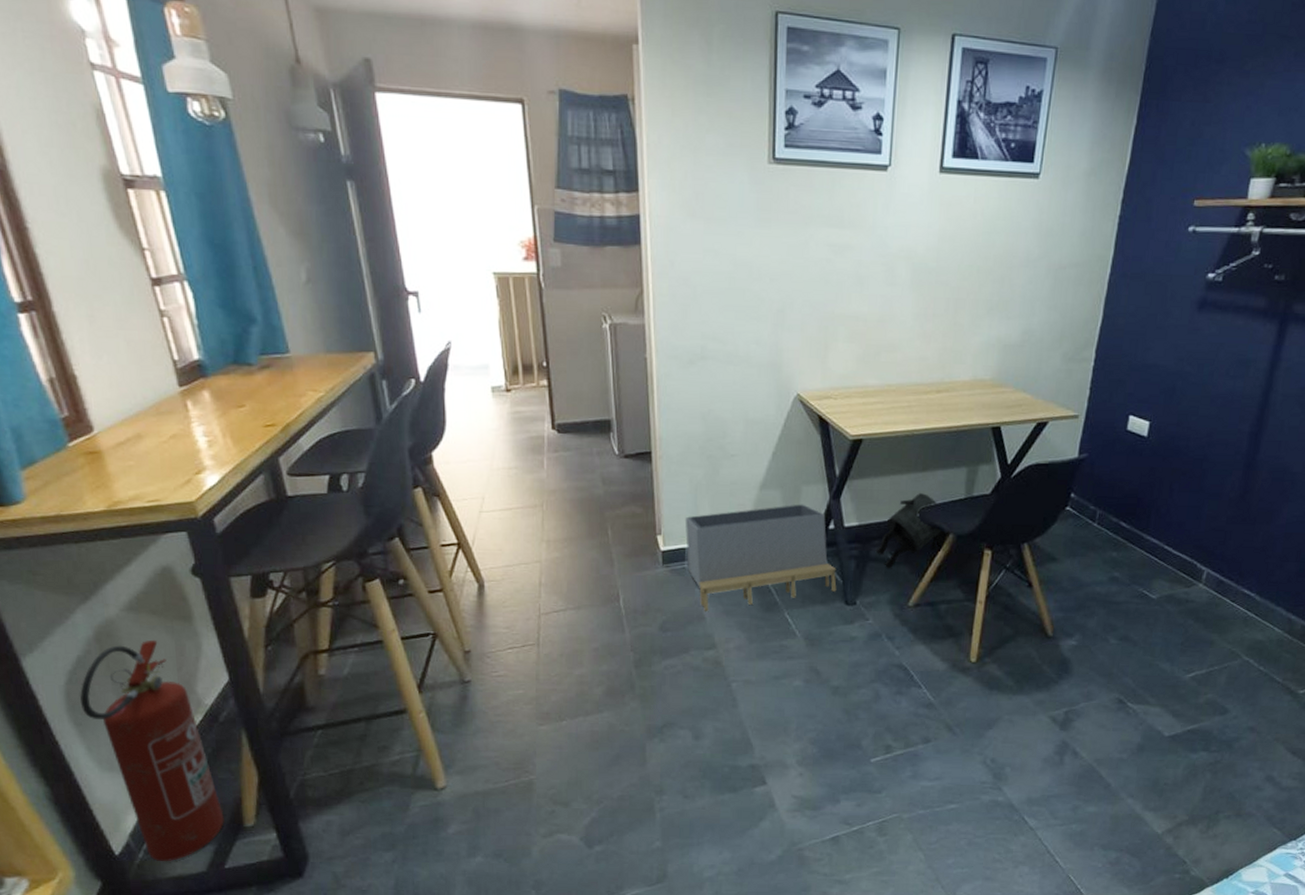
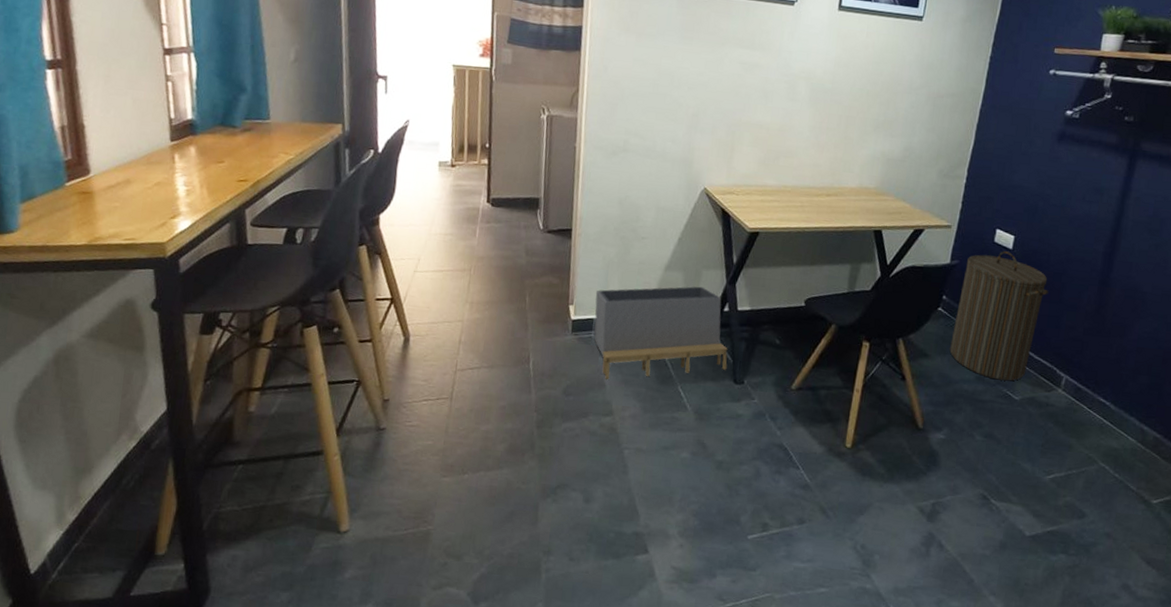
fire extinguisher: present [79,639,224,862] -> none [28,366,139,585]
toy figure: present [875,493,948,568] -> none [764,285,831,352]
laundry hamper: none [1080,439,1188,580] -> present [950,251,1049,381]

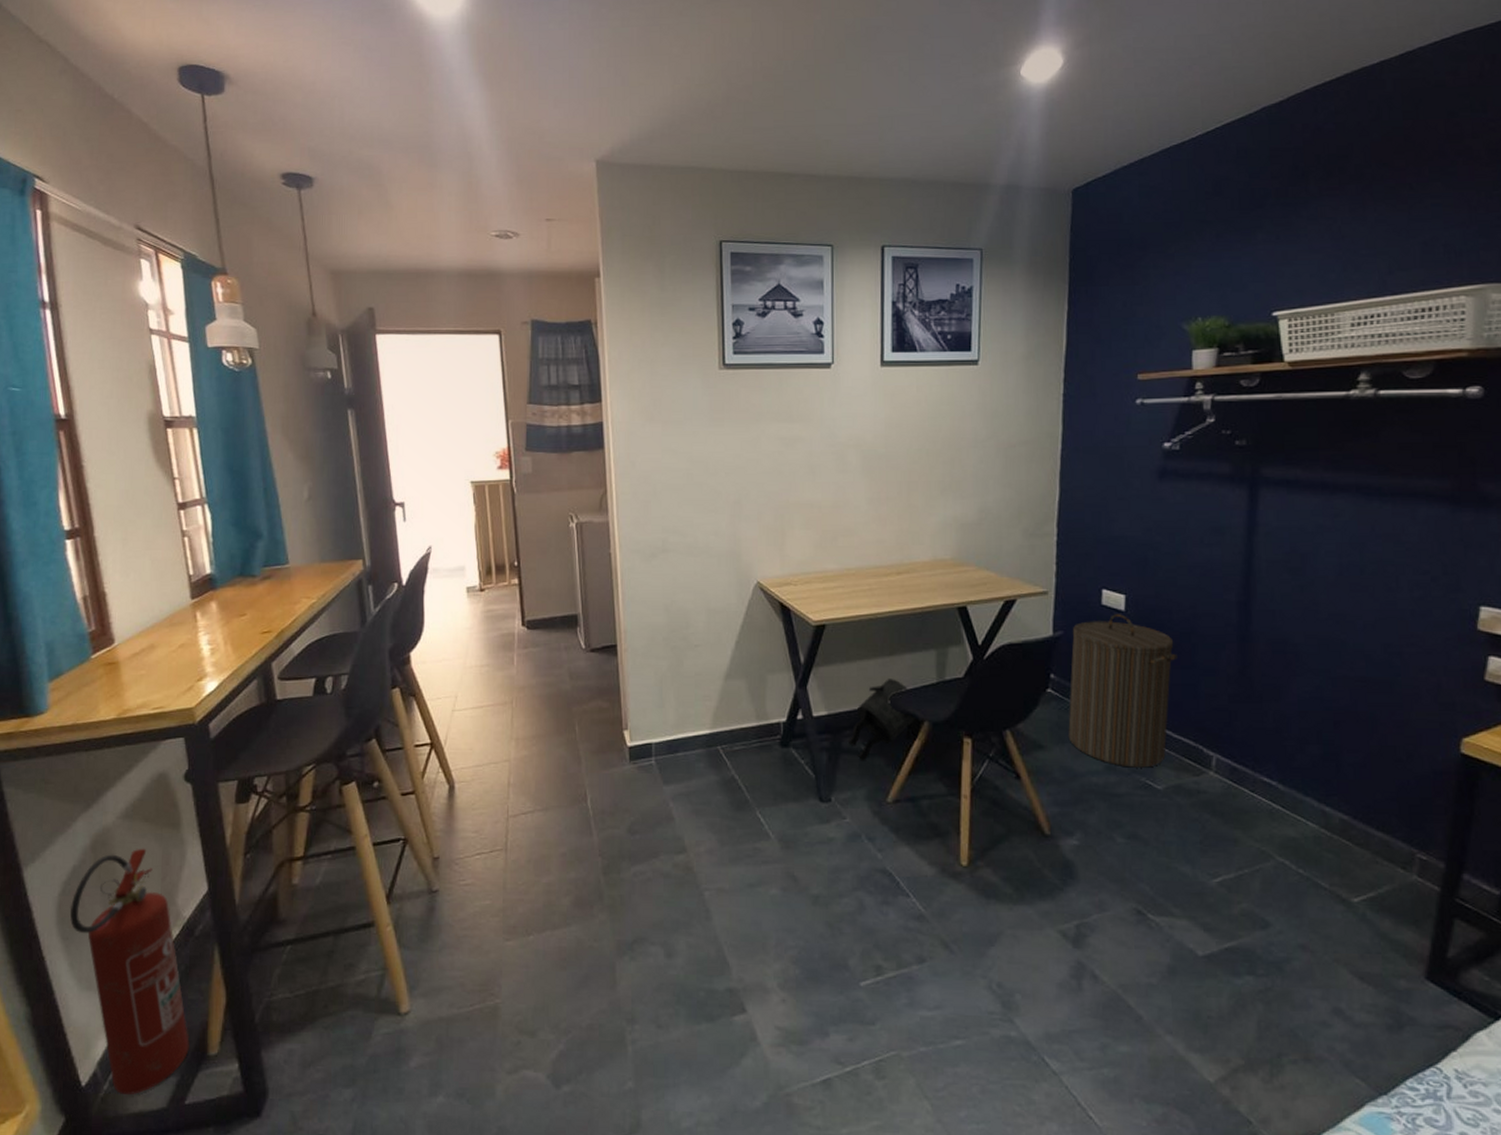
fire extinguisher: none [28,366,139,585] -> present [69,848,189,1096]
storage bin: present [594,286,728,380] -> none [651,693,809,812]
toy figure: none [764,285,831,352] -> present [847,679,923,760]

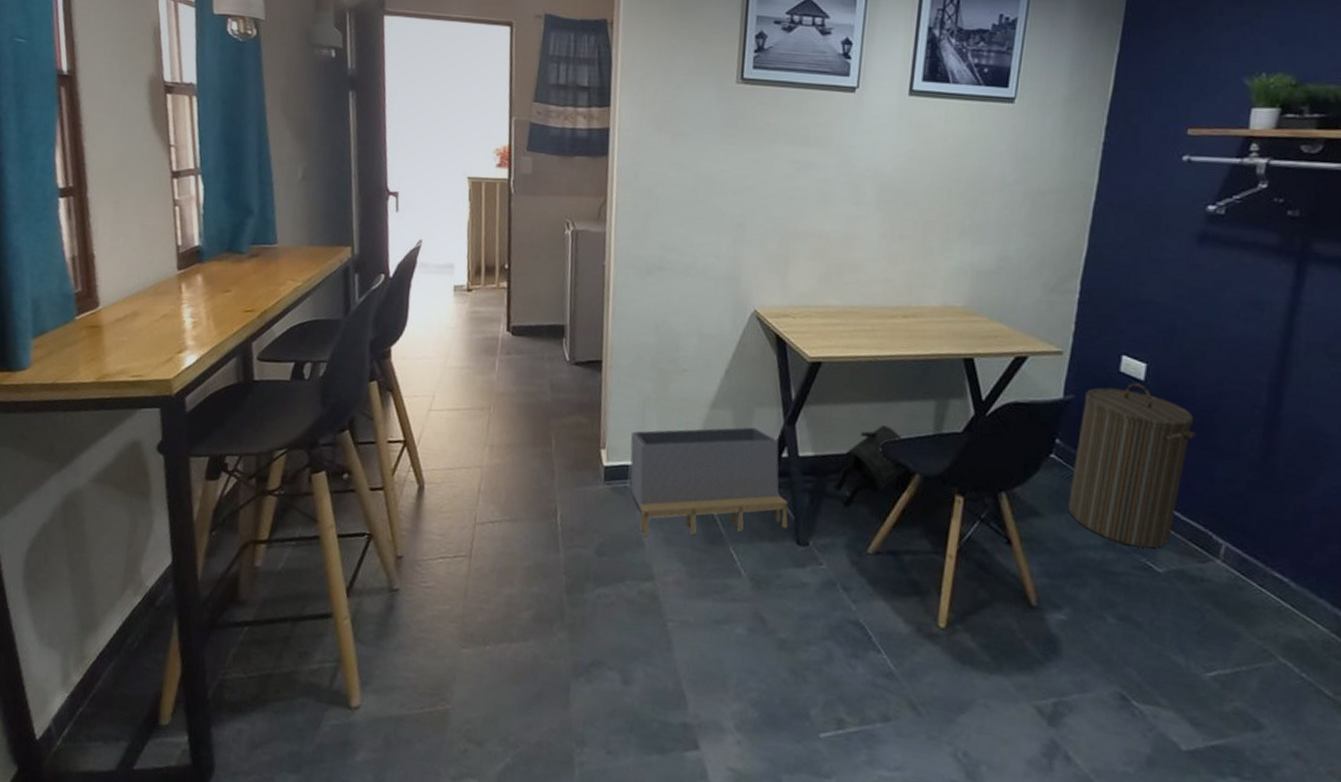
fire extinguisher: present [69,848,189,1096] -> none [36,513,143,754]
storage bin: none [651,693,809,812] -> present [629,427,788,539]

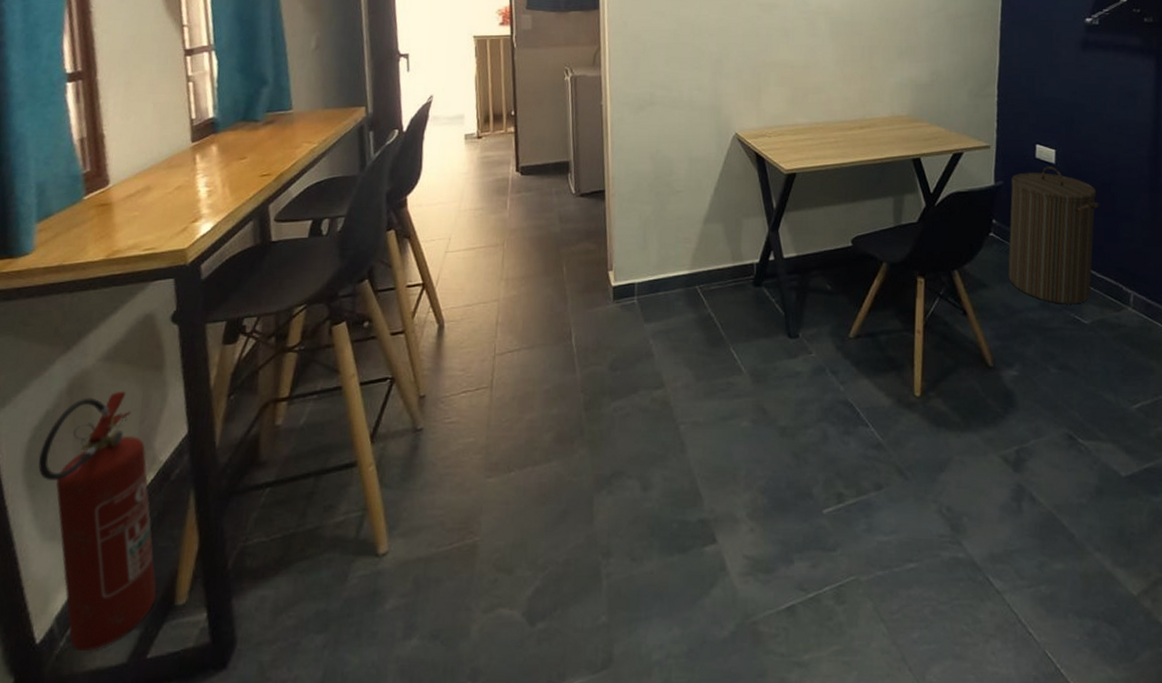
fire extinguisher: none [36,513,143,754] -> present [38,391,157,652]
storage bin: present [629,427,788,539] -> none [634,236,779,349]
toy figure: present [832,425,914,507] -> none [814,223,881,298]

